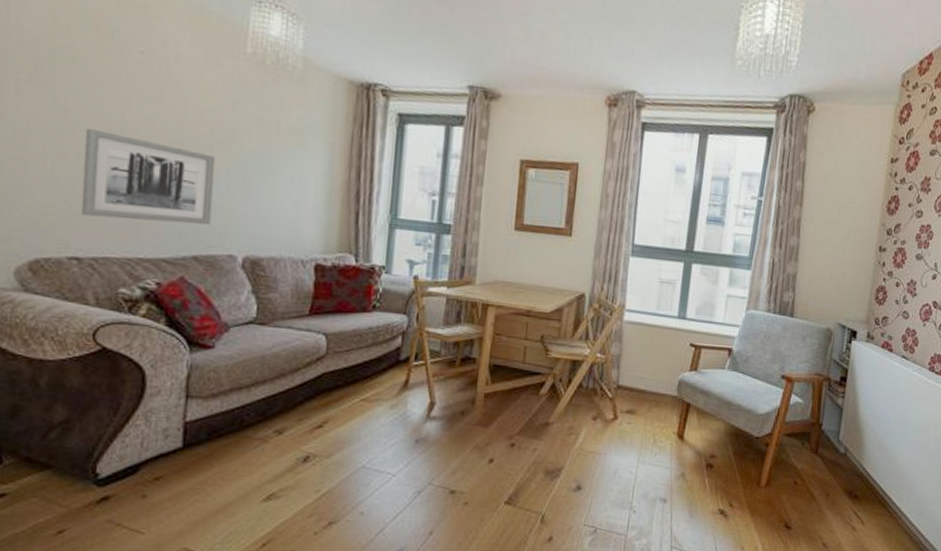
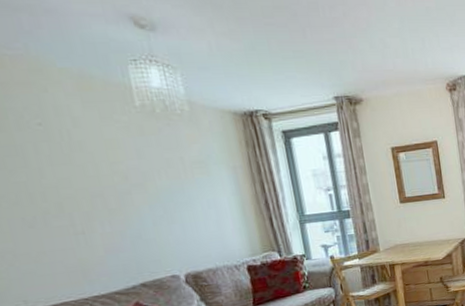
wall art: present [80,127,215,225] -> none [8,198,148,273]

